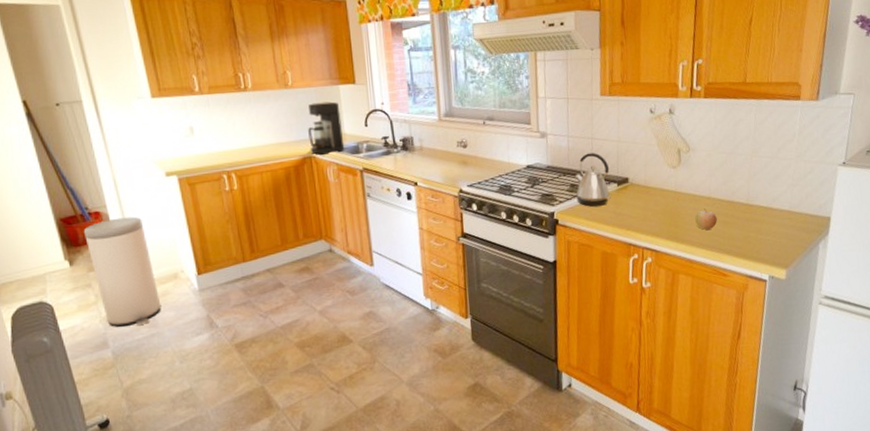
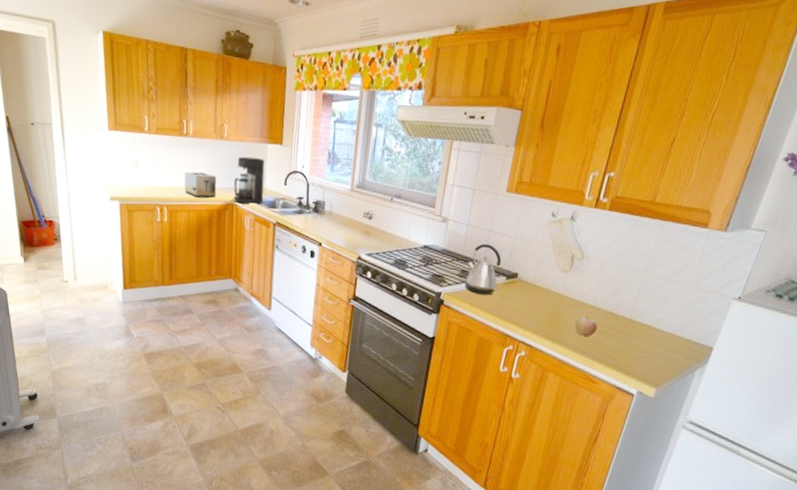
pedal bin: present [83,216,161,327] -> none [38,228,91,322]
toaster: none [249,127,290,157] -> present [184,171,217,198]

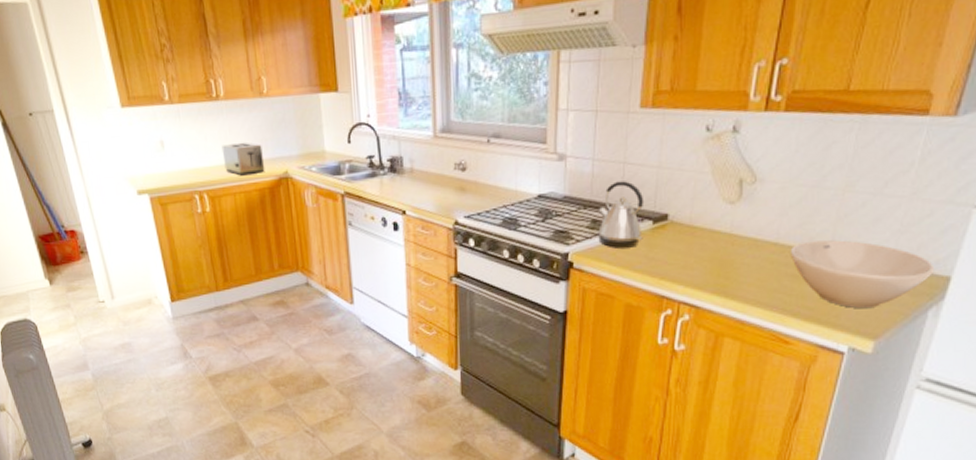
coffee maker: present [233,156,265,204] -> none [284,113,325,175]
fruit: present [575,316,597,337] -> none [754,257,784,285]
bowl: none [602,308,703,364] -> present [790,240,935,309]

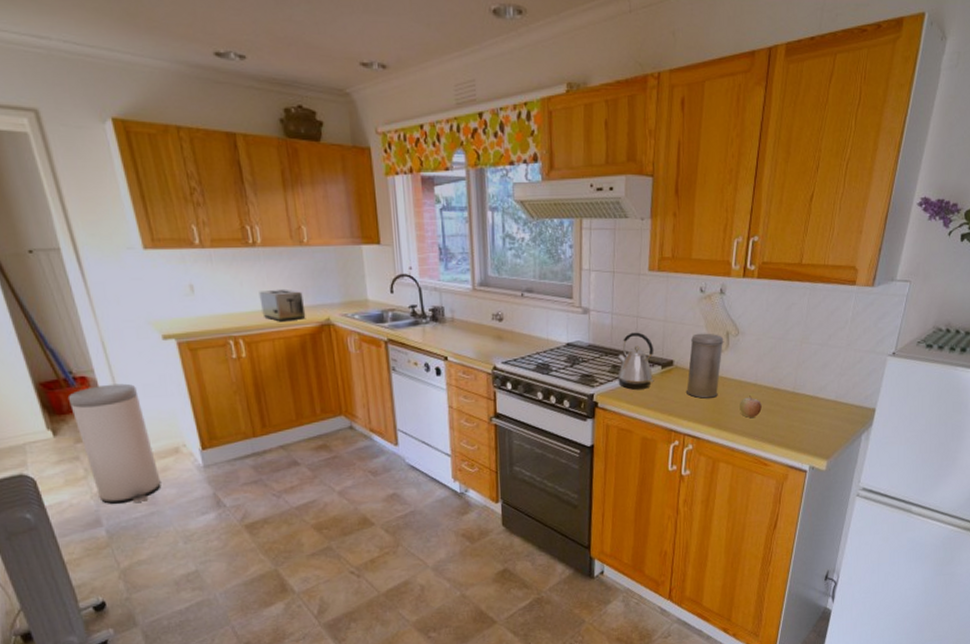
pedal bin: none [61,237,137,350] -> present [68,383,161,504]
canister: none [684,180,736,260] -> present [686,333,724,399]
fruit: none [754,257,784,285] -> present [739,396,762,419]
bowl: present [790,240,935,309] -> none [765,381,865,436]

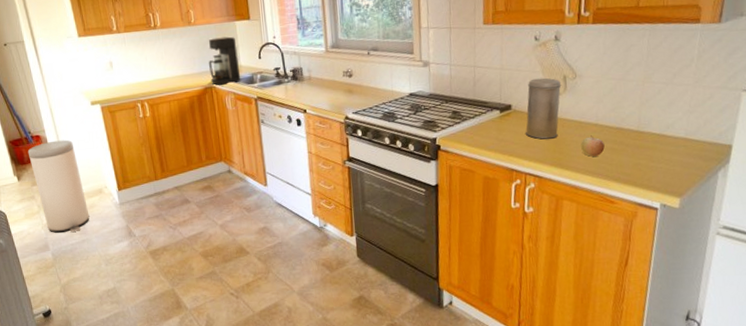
toaster: present [259,288,306,322] -> none [159,60,194,87]
coffee maker: none [326,263,368,322] -> present [209,36,241,85]
kettle: present [617,332,654,390] -> none [457,80,494,133]

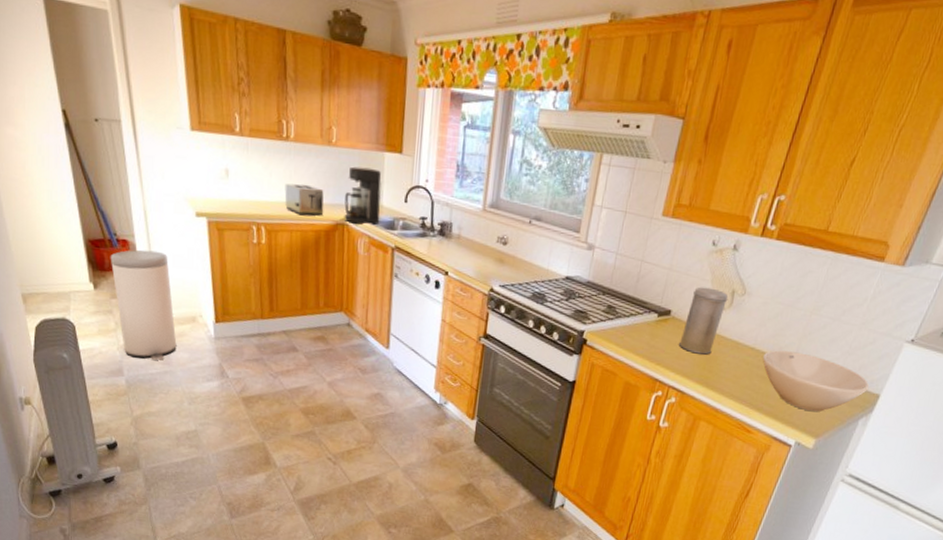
toaster: none [159,60,194,87] -> present [284,183,324,216]
fruit: present [581,135,605,157] -> none [731,359,756,382]
bowl: none [607,120,719,173] -> present [762,350,870,412]

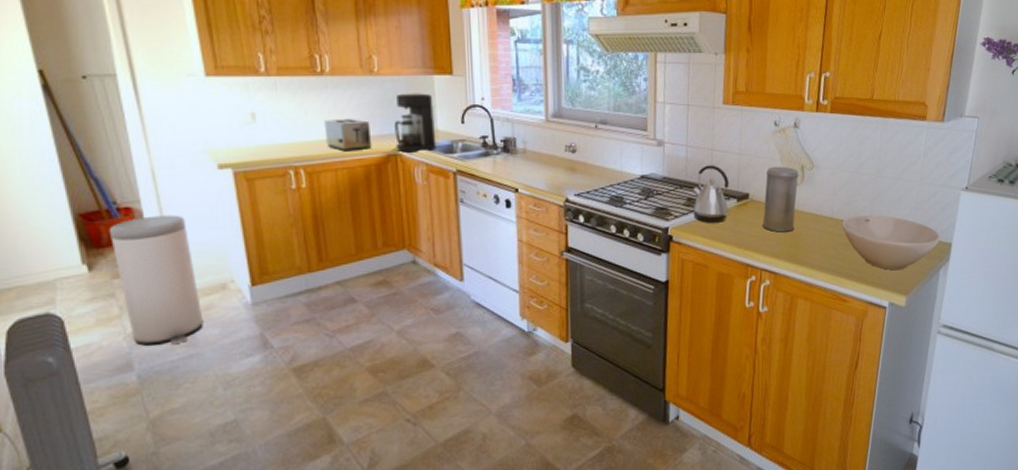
kettle: none [611,275,654,334] -> present [692,165,730,223]

